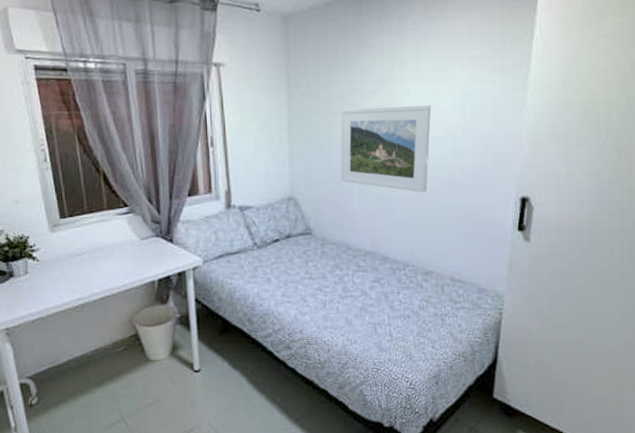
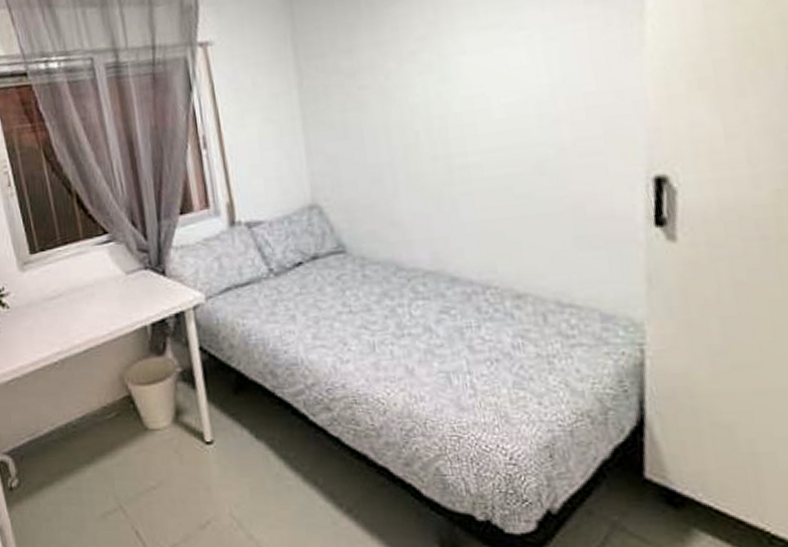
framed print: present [340,105,432,193] -> none [370,60,507,184]

